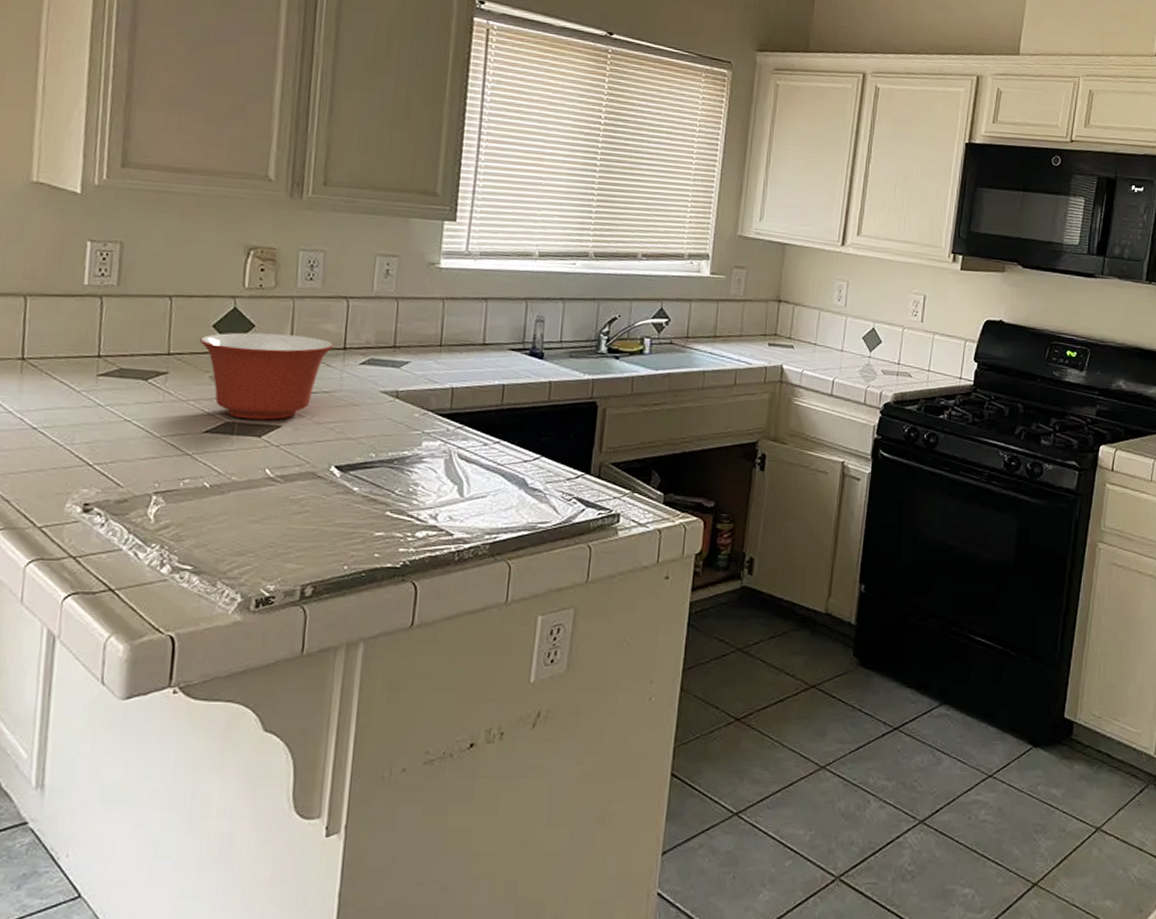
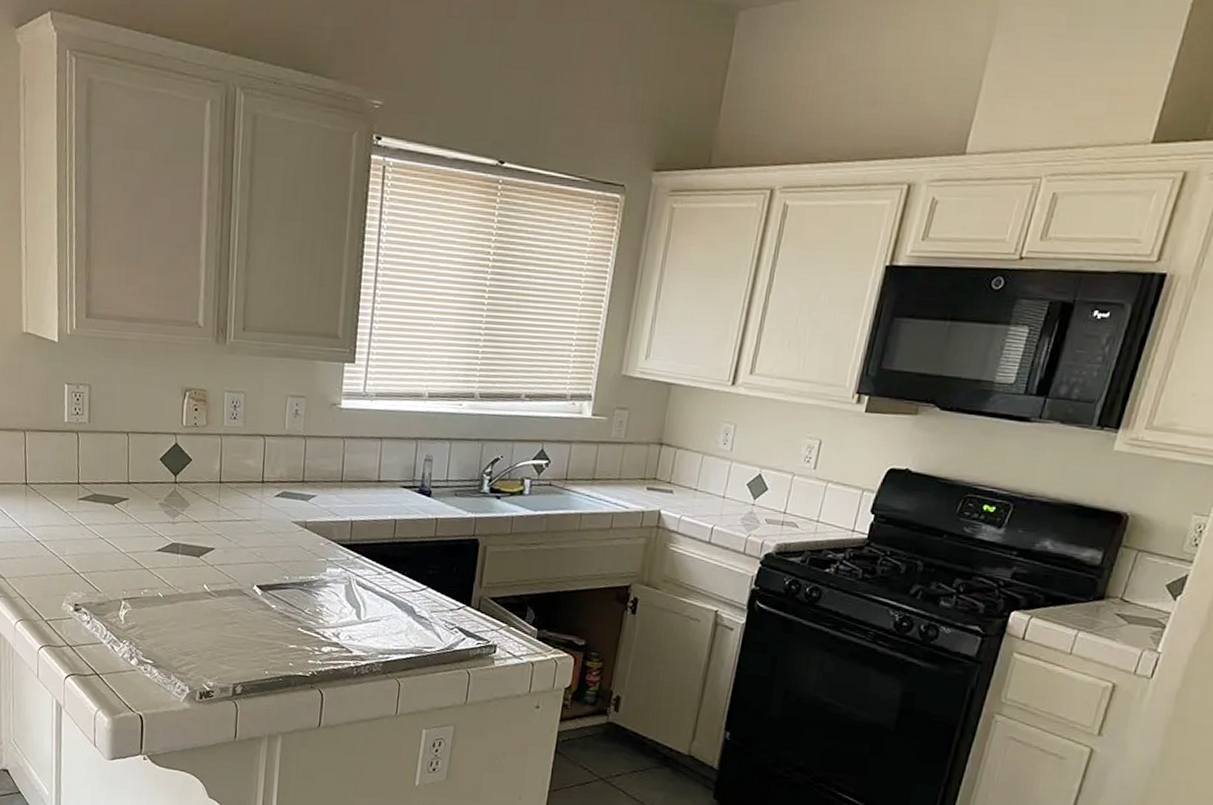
mixing bowl: present [200,332,334,420] -> none [151,465,254,543]

